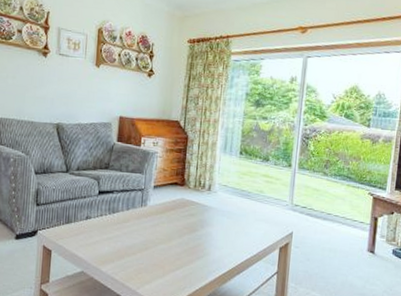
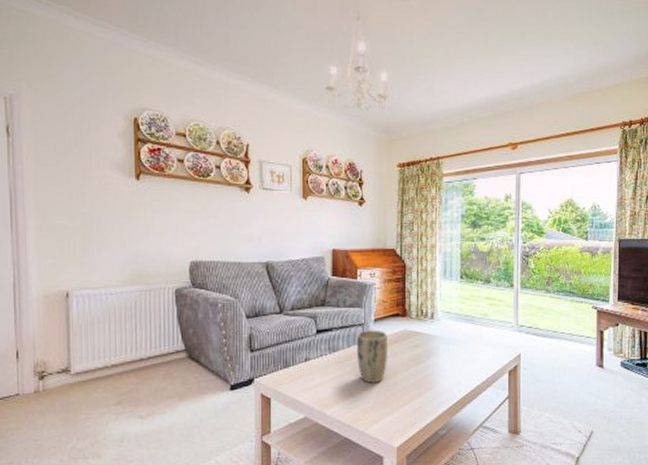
plant pot: none [134,195,165,247] -> present [356,330,388,384]

